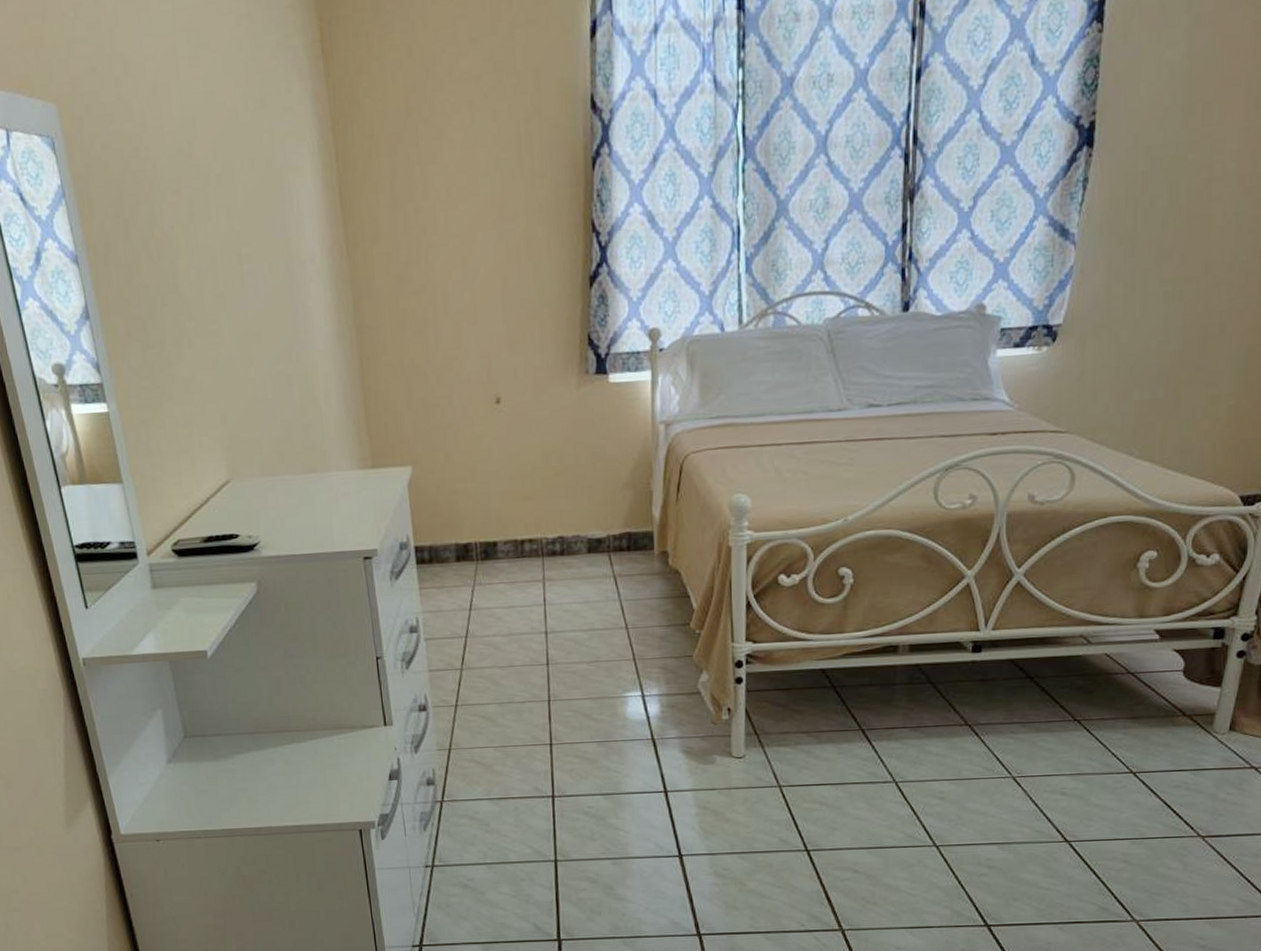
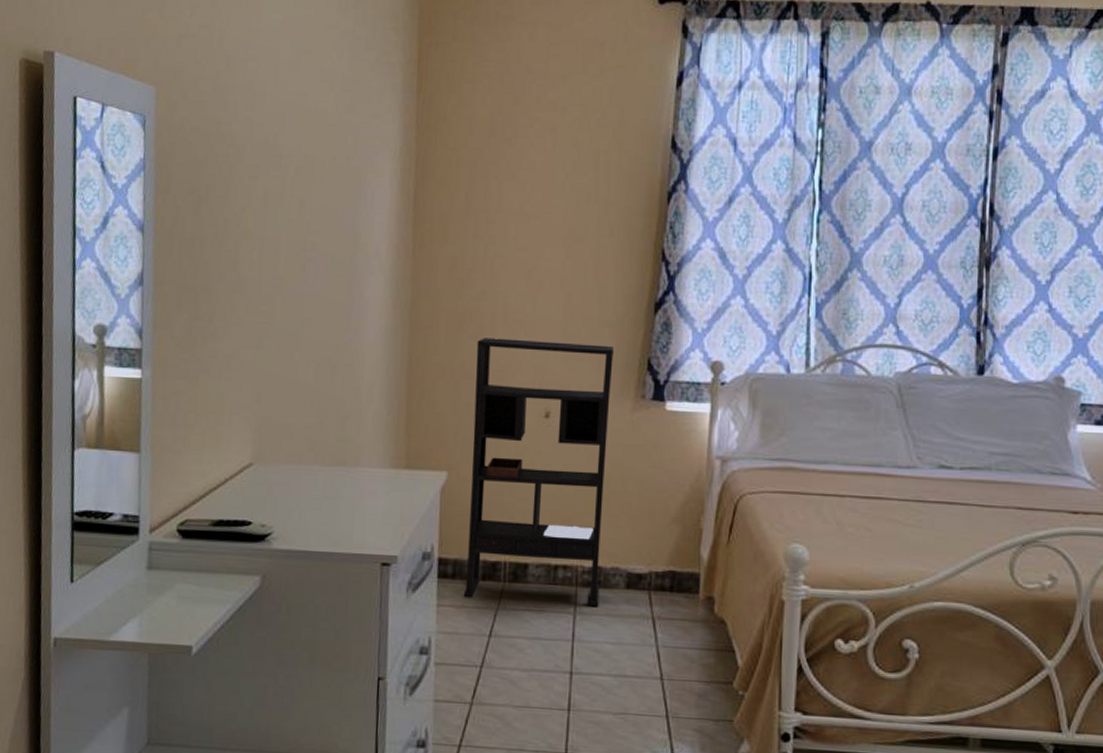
bookshelf: none [422,325,565,579] -> present [463,338,614,607]

